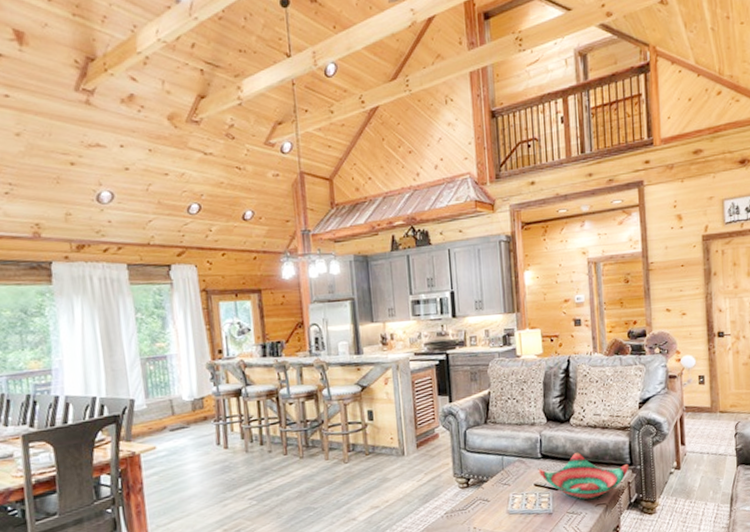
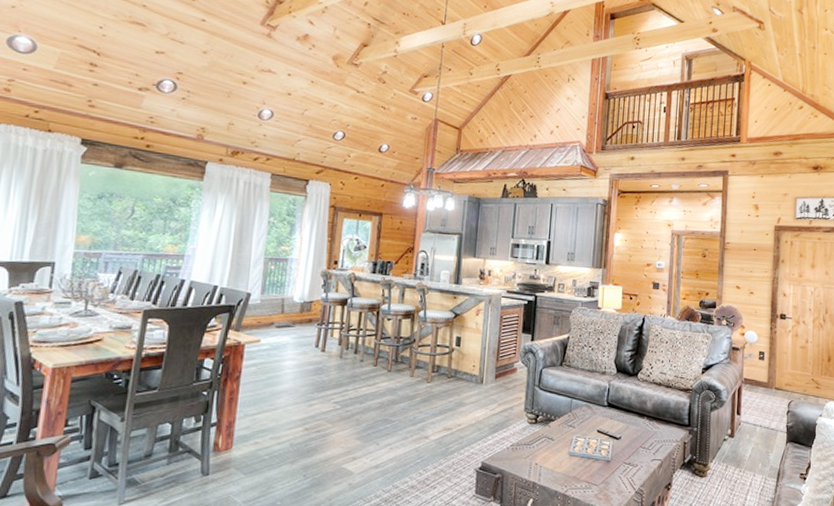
decorative bowl: present [538,453,629,500] -> none [602,406,687,454]

